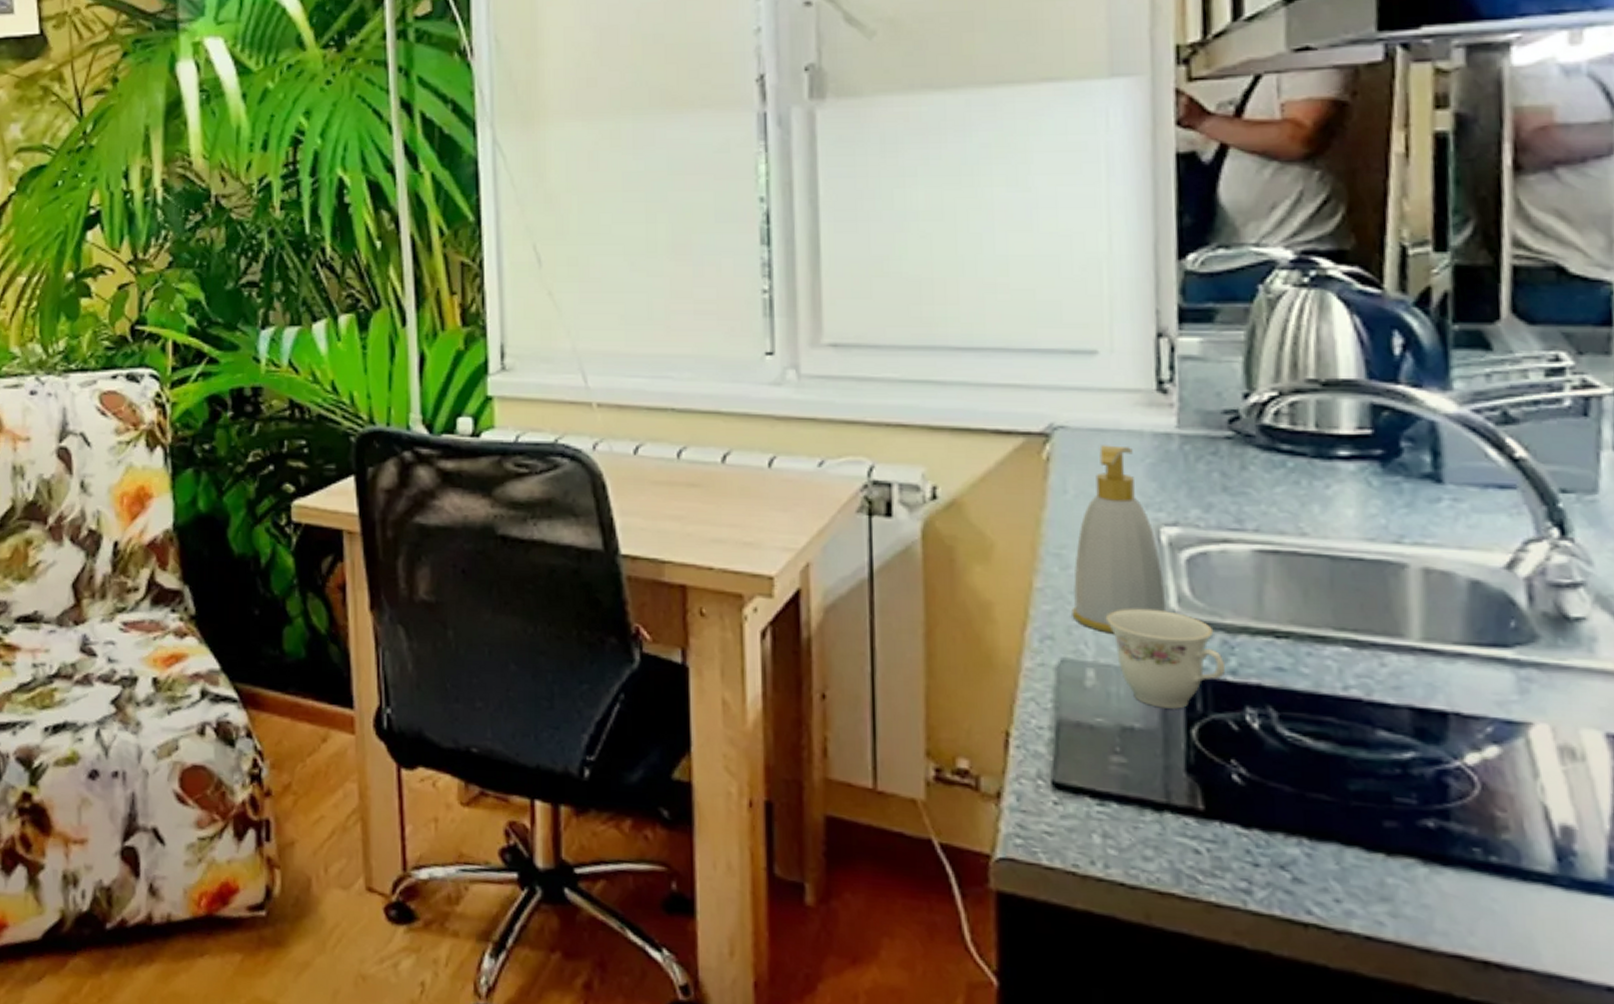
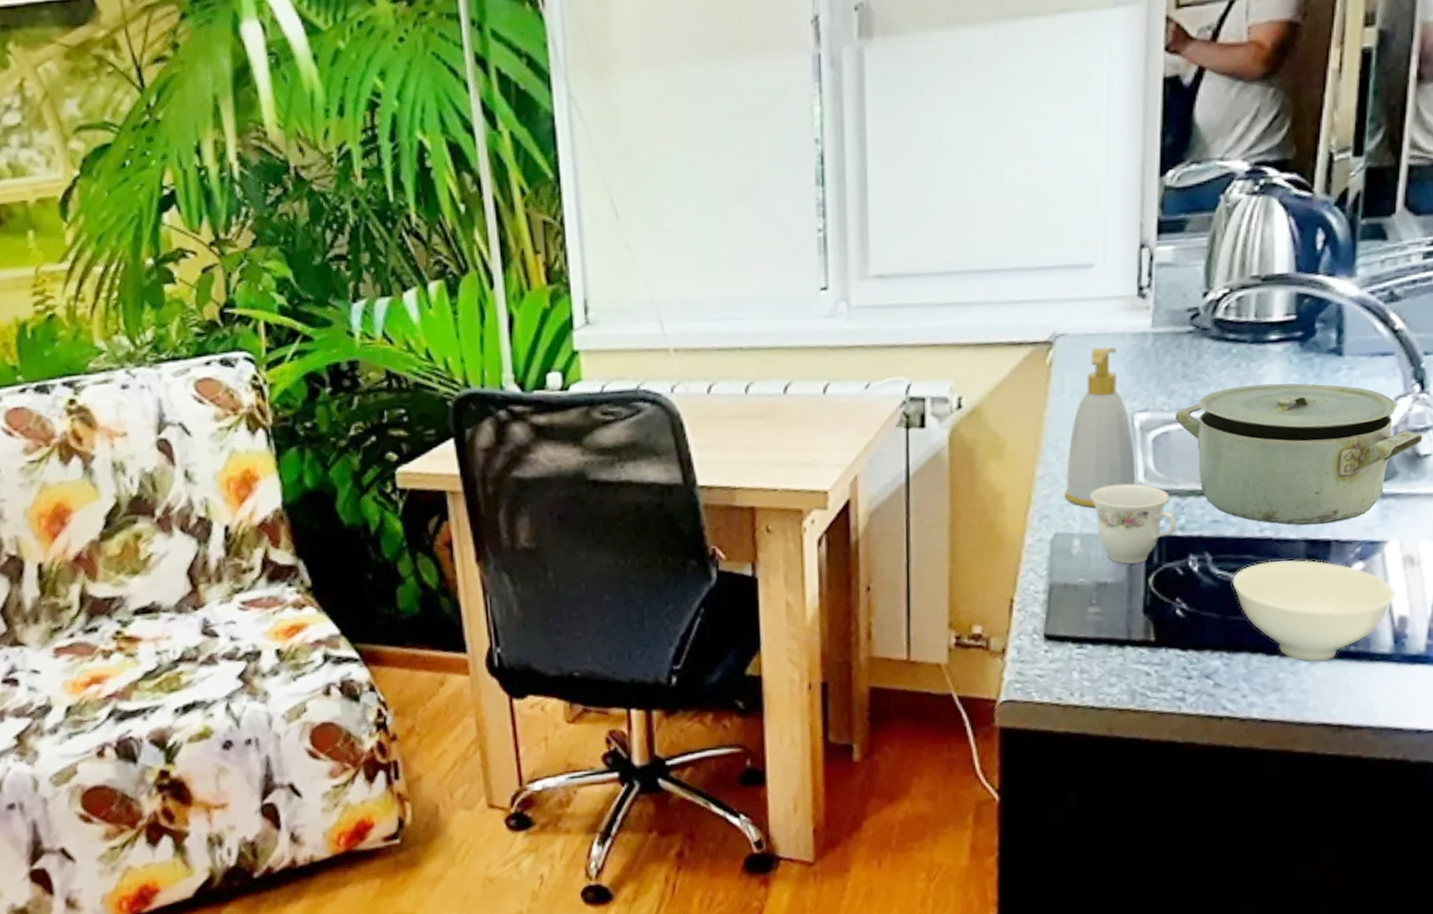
saucepan: none [1216,507,1571,691] -> present [1176,383,1423,526]
bowl: none [1309,728,1552,872] -> present [1232,559,1395,662]

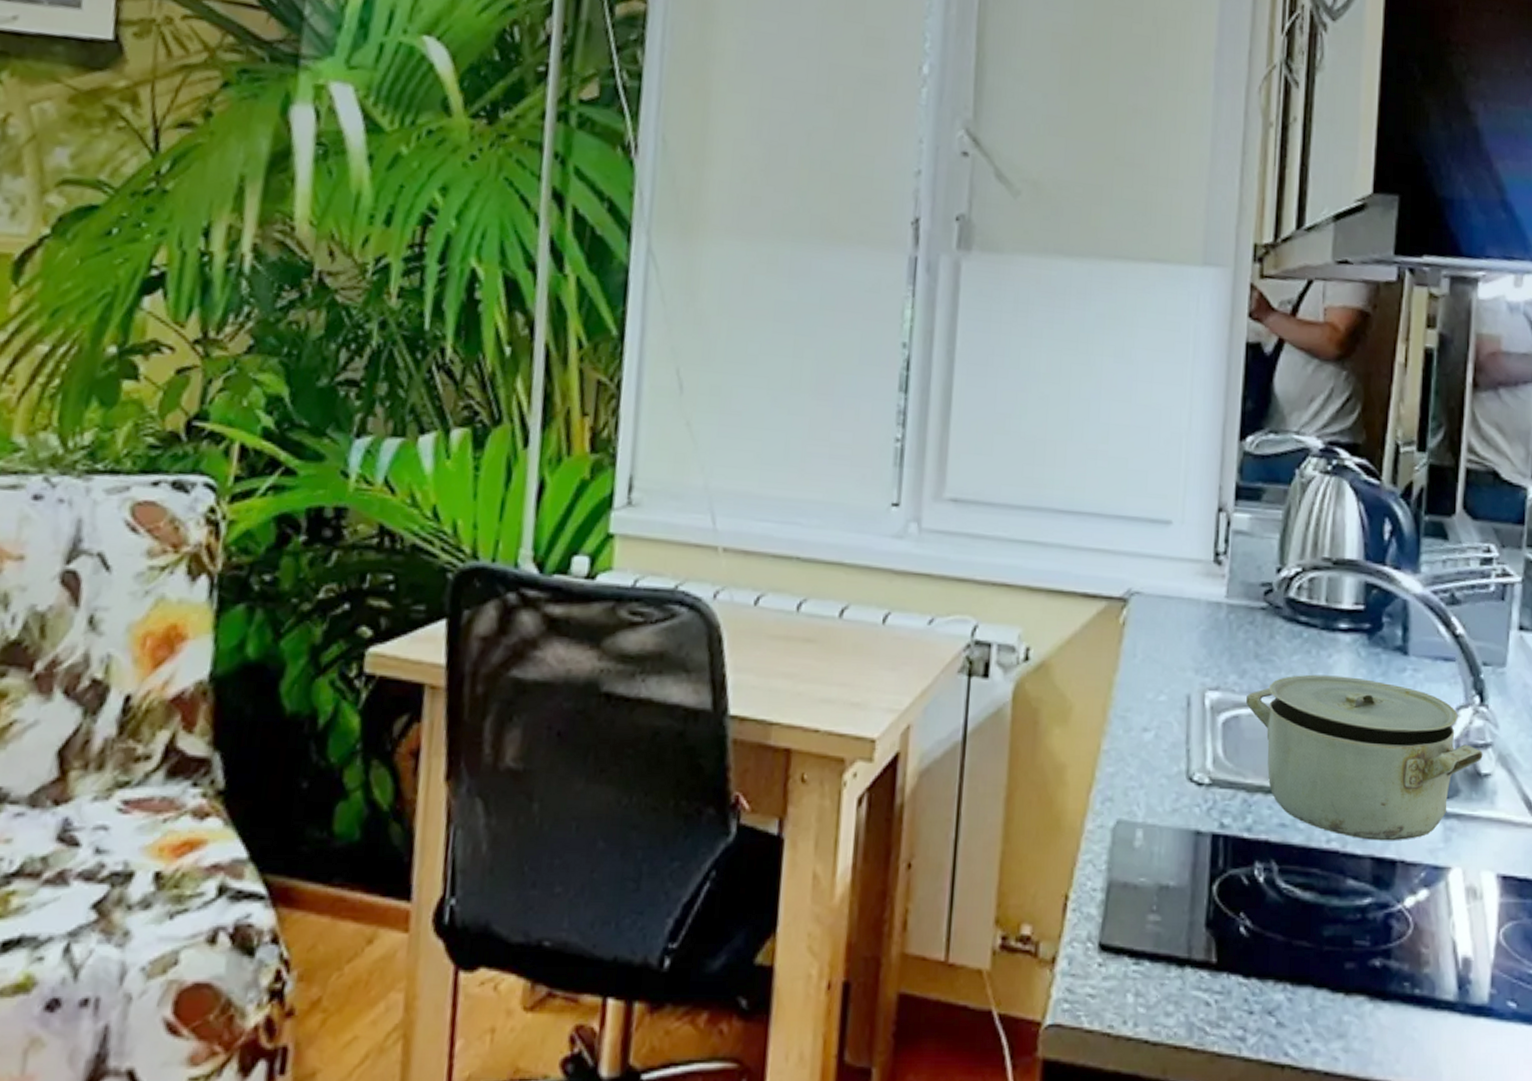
soap bottle: present [1064,347,1136,508] -> none [1129,611,1204,794]
teacup: present [1091,484,1176,564] -> none [1157,769,1243,866]
bowl: present [1232,559,1395,662] -> none [1298,878,1459,1005]

